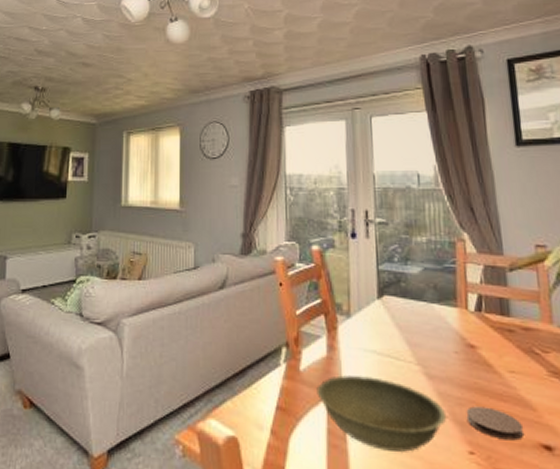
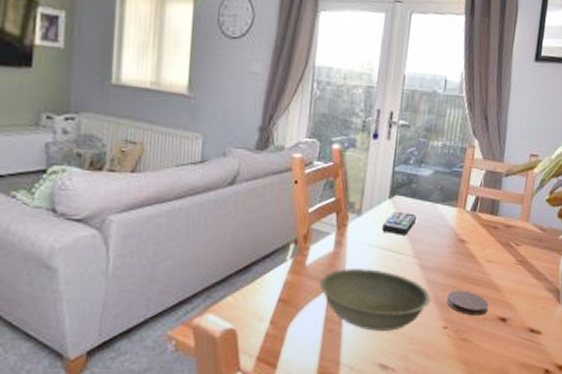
remote control: none [375,312,412,339] -> present [382,211,416,235]

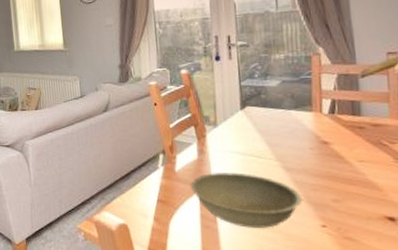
remote control: present [382,211,416,235] -> none [239,120,271,141]
coaster: present [446,290,489,316] -> none [319,190,371,215]

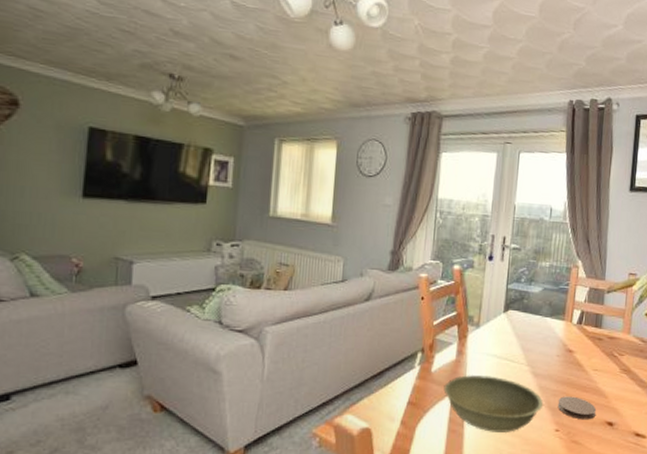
coaster: none [319,190,371,215] -> present [557,396,597,420]

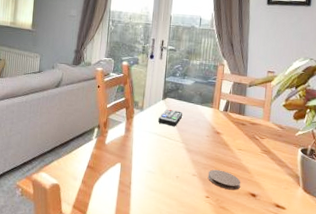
bowl: present [443,374,544,432] -> none [115,147,196,196]
remote control: none [498,324,528,346] -> present [158,109,182,127]

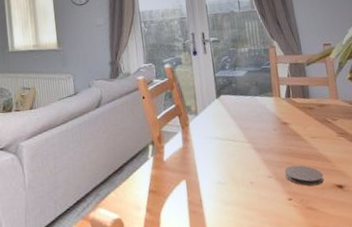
remote control: present [158,109,182,127] -> none [216,107,242,127]

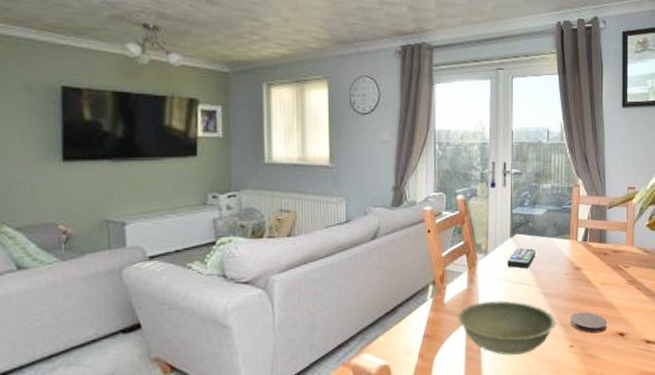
bowl: none [177,157,272,209] -> present [458,300,556,355]
remote control: none [216,107,242,127] -> present [507,247,535,269]

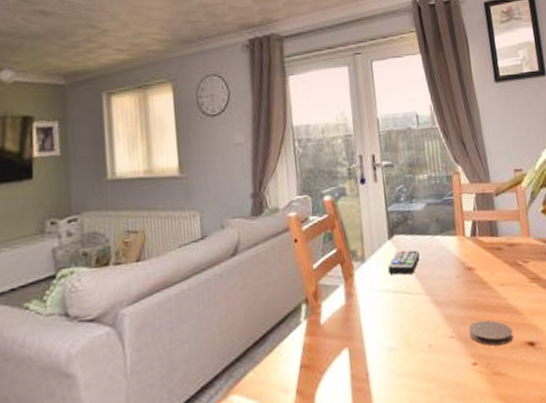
bowl: present [458,300,556,355] -> none [338,314,454,382]

